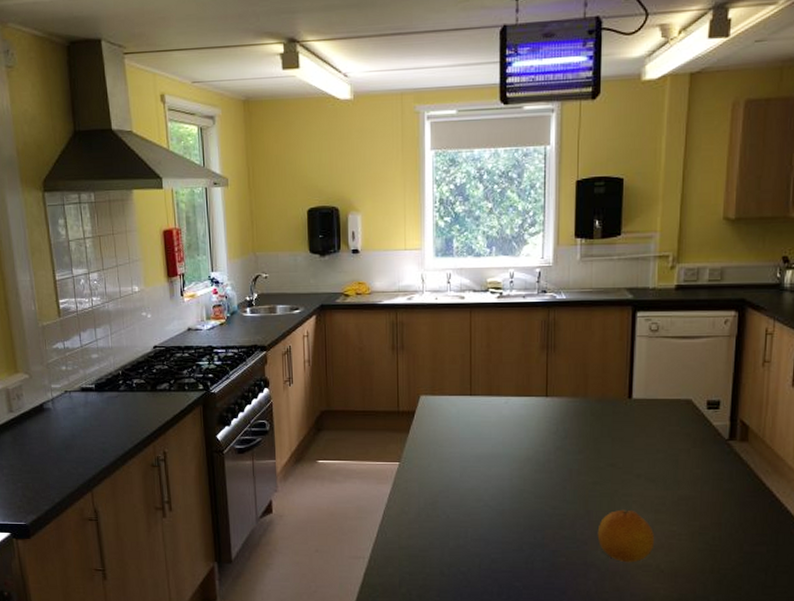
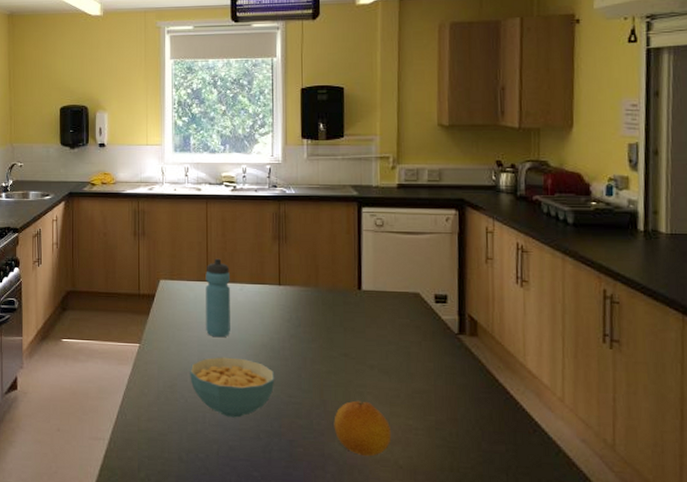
cereal bowl: none [452,472,540,531] -> present [190,357,275,418]
water bottle: none [469,371,494,453] -> present [205,258,230,338]

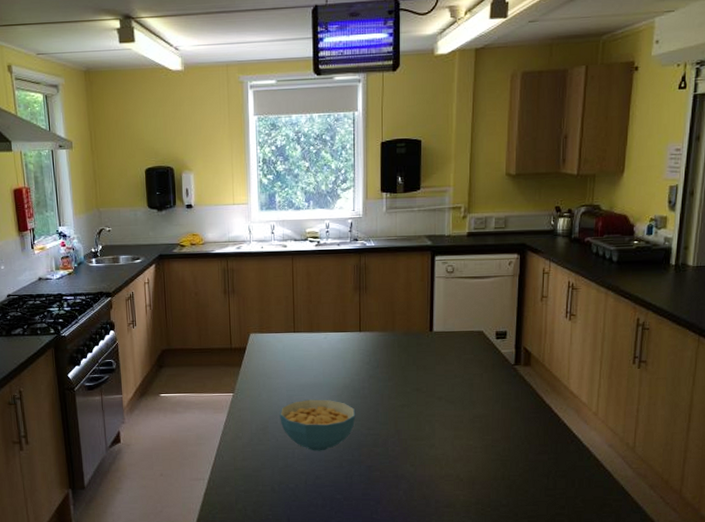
water bottle: present [205,258,230,338] -> none [292,310,316,383]
fruit: present [333,400,392,457] -> none [406,428,455,474]

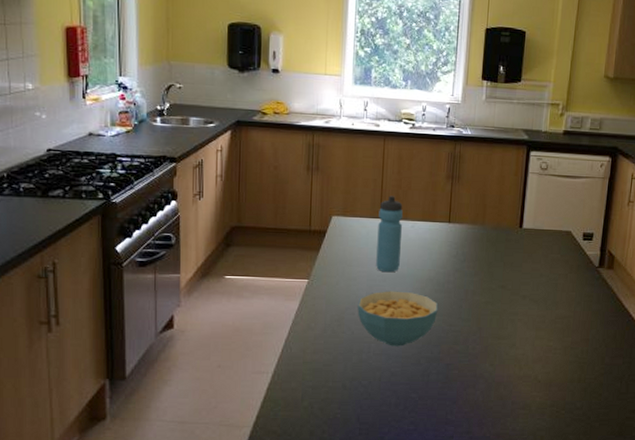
water bottle: none [292,310,316,383] -> present [376,196,403,273]

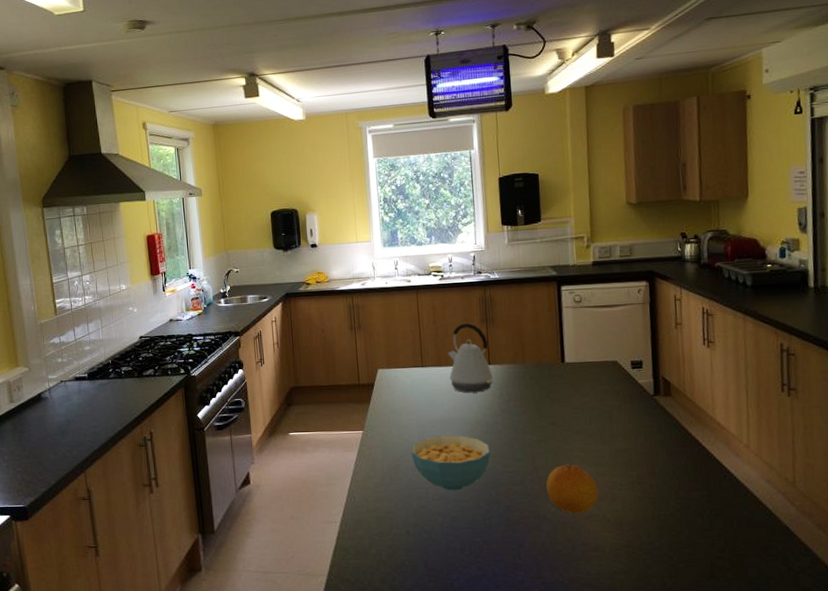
water bottle: present [376,196,403,273] -> none [420,344,447,418]
kettle: none [406,178,452,250] -> present [447,323,494,393]
fruit: none [486,327,535,375] -> present [546,464,599,514]

